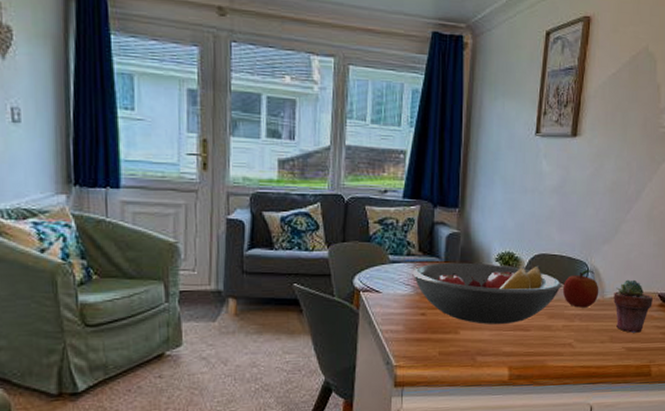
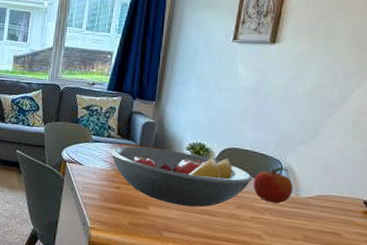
potted succulent: present [613,279,653,333] -> none [309,182,356,237]

